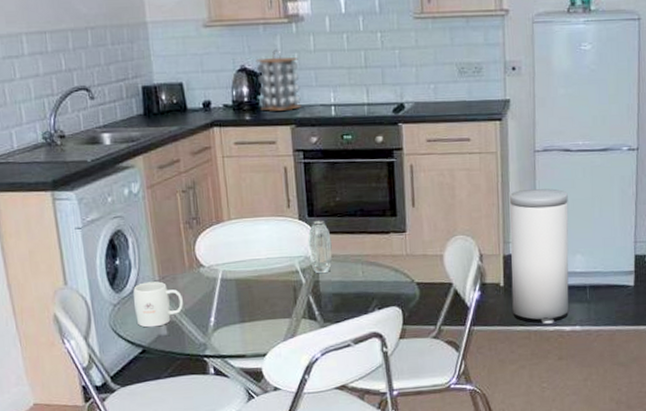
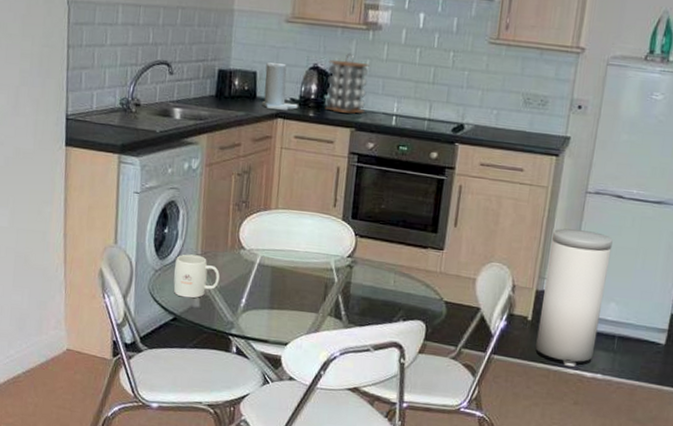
paper towel: none [191,71,234,119] -> present [261,62,299,110]
vase: present [308,219,333,274] -> none [345,223,370,277]

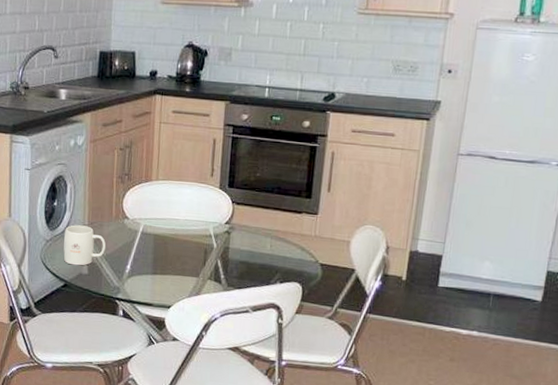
paper towel: present [261,62,299,110] -> none [140,42,176,87]
spice rack: present [325,53,370,114] -> none [200,30,242,88]
pedal bin: present [535,228,613,367] -> none [410,190,486,324]

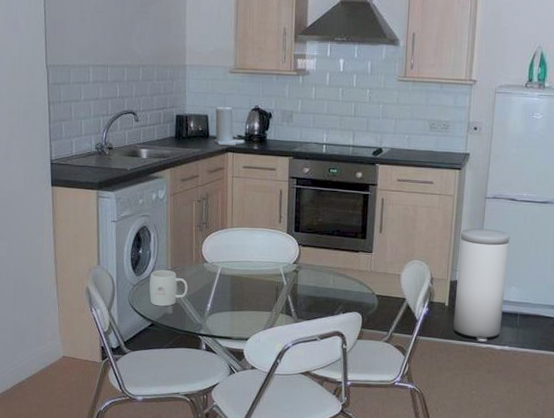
paper towel: none [140,42,176,87] -> present [213,107,245,145]
pedal bin: none [410,190,486,324] -> present [453,228,510,341]

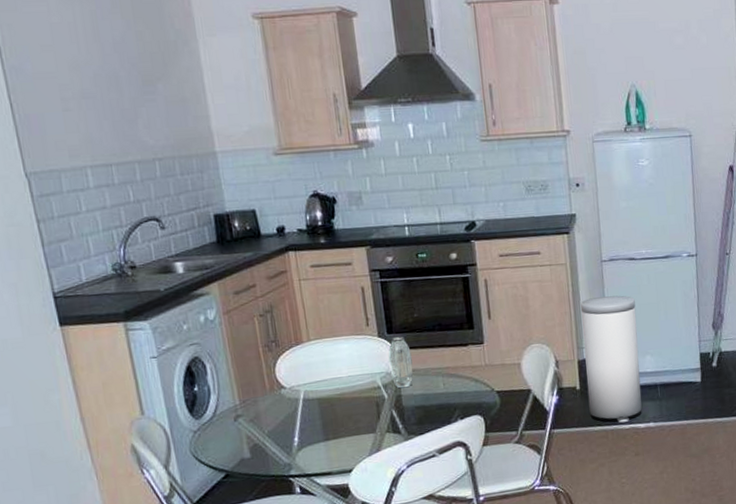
mug: present [149,270,189,307] -> none [213,405,267,452]
paper towel: present [213,107,245,145] -> none [263,197,308,244]
vase: none [292,235,311,279] -> present [388,336,413,389]

